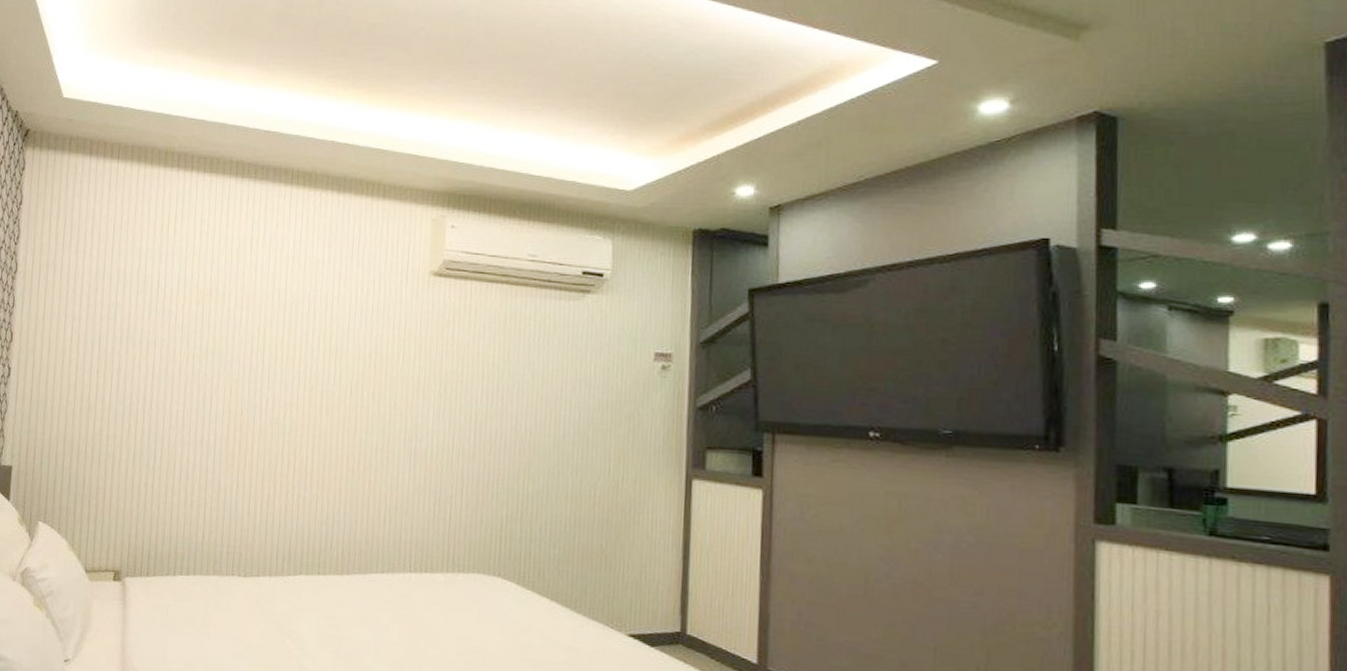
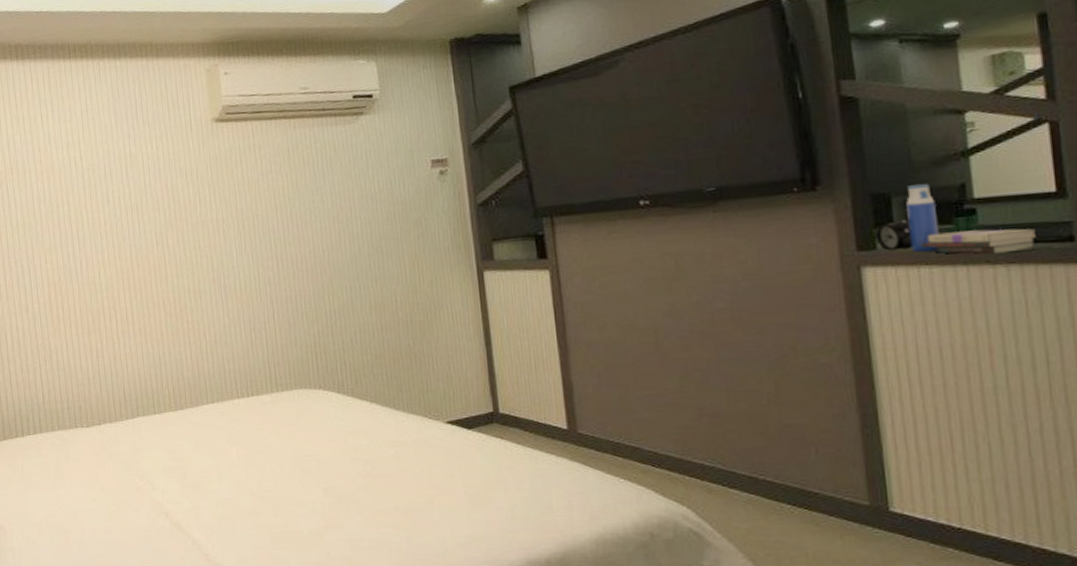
alarm clock: none [1116,496,1156,531] -> present [875,219,914,251]
water bottle: none [1152,463,1185,538] -> present [906,184,940,253]
books: none [1163,518,1288,554] -> present [921,229,1036,255]

